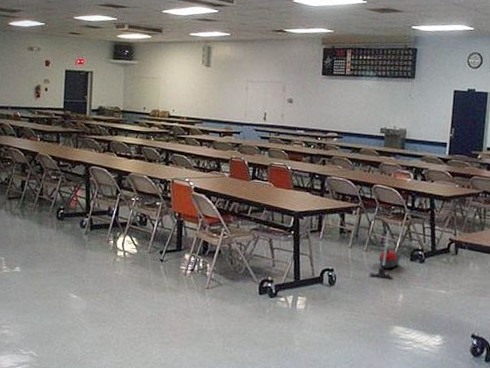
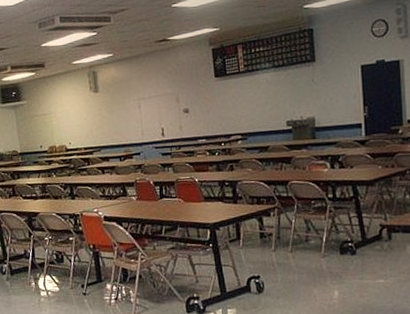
vacuum cleaner: present [367,217,401,278] -> none [289,215,330,276]

